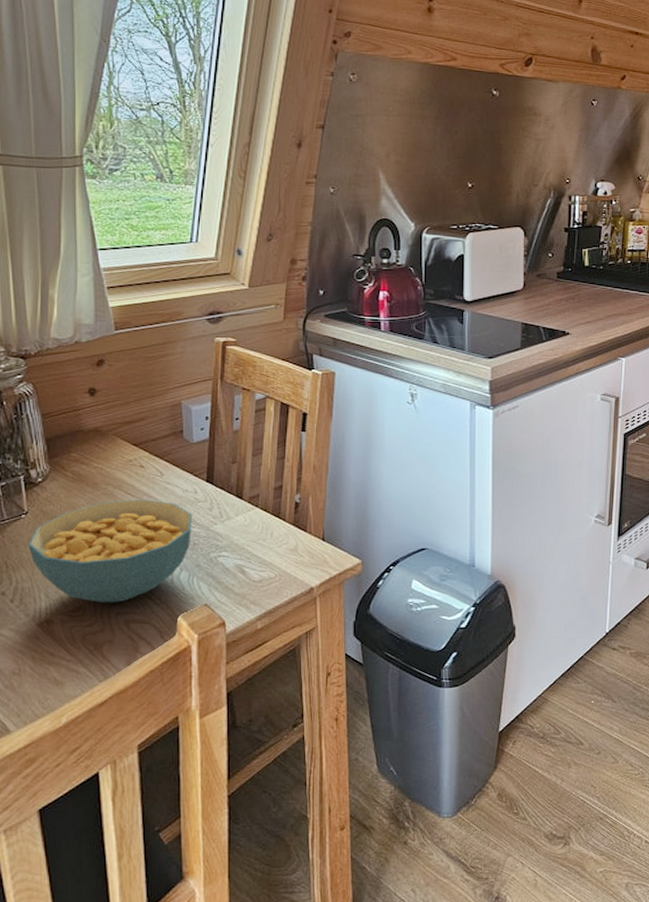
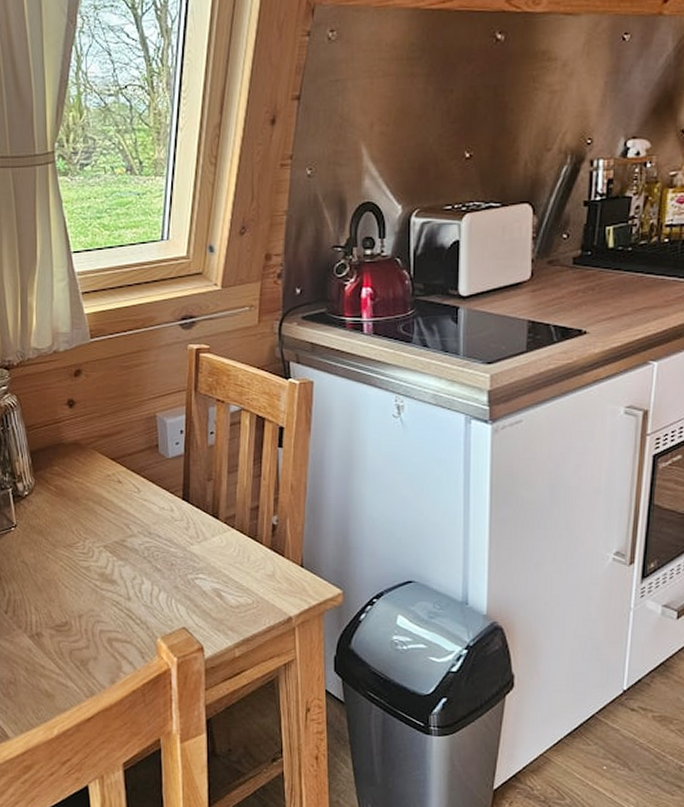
cereal bowl: present [28,499,193,603] -> none [18,516,170,620]

